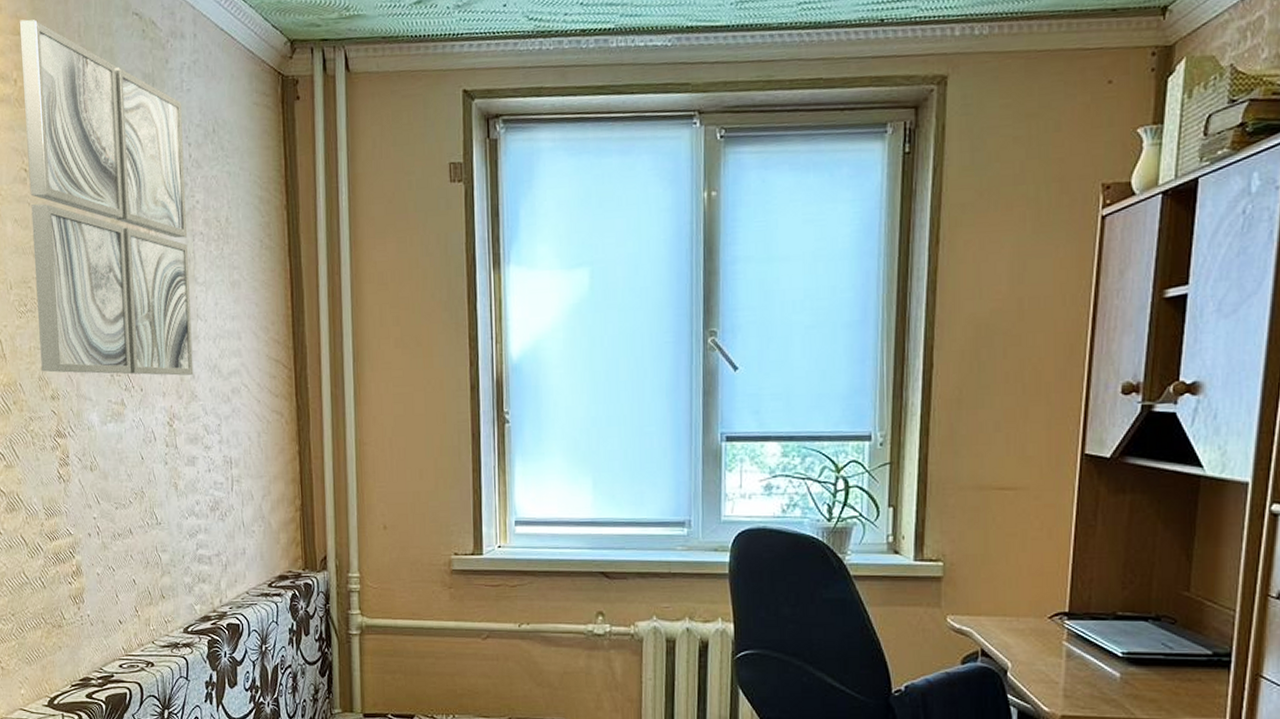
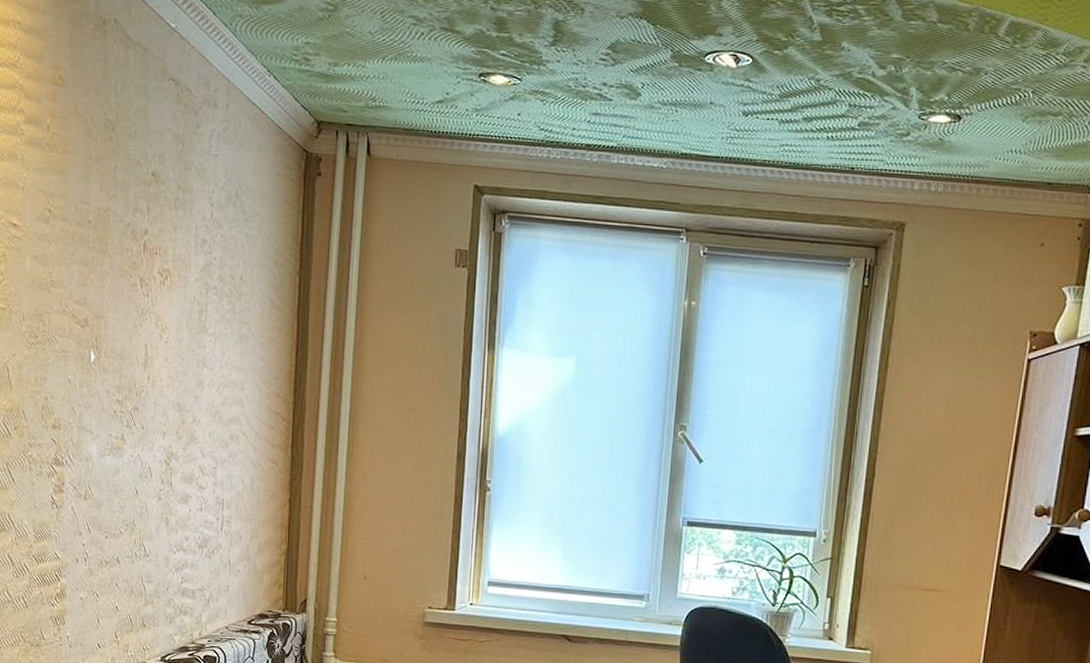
wall art: present [19,19,194,376] -> none [46,71,208,420]

